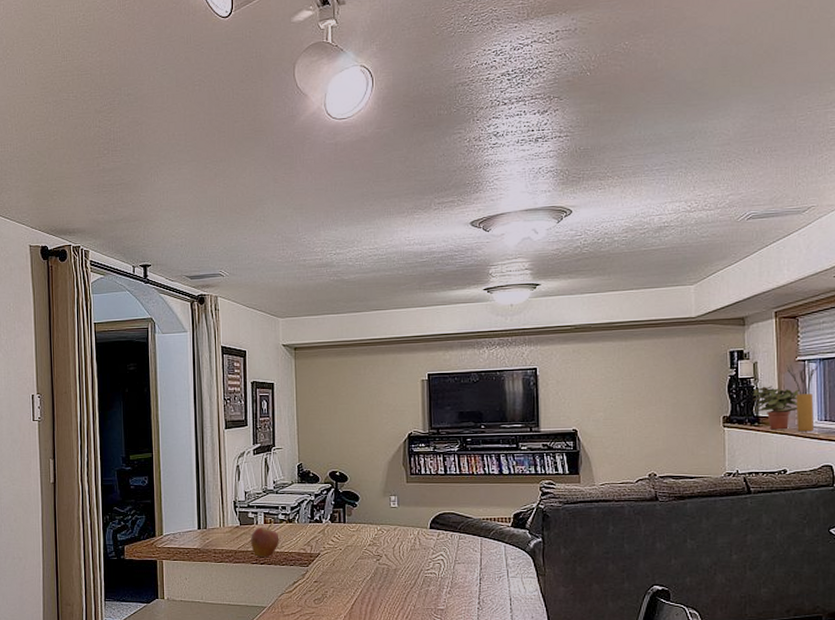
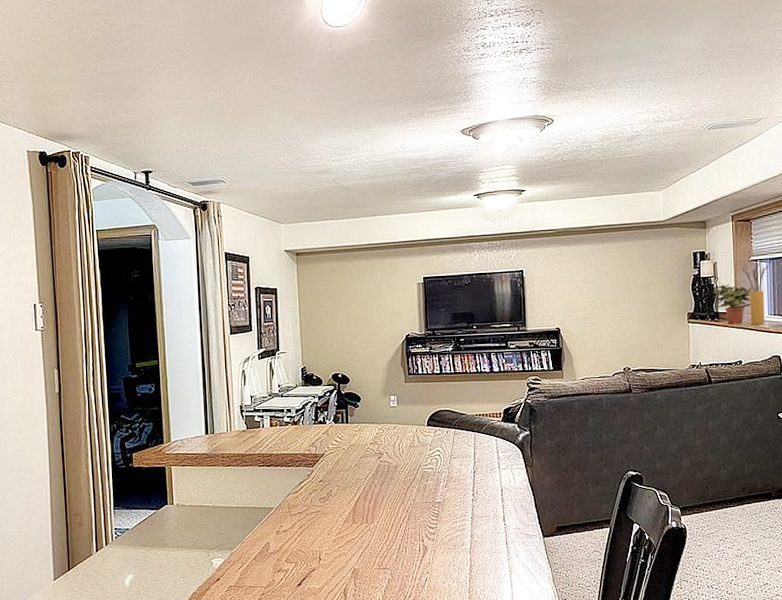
fruit: present [251,524,280,558] -> none [257,427,285,460]

